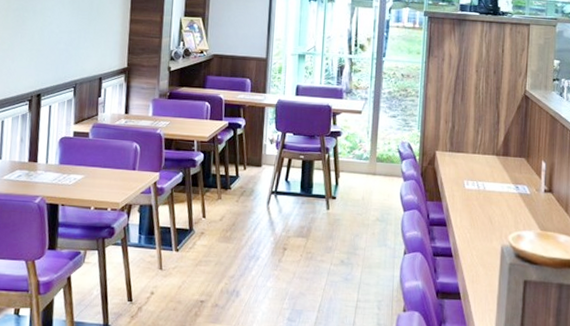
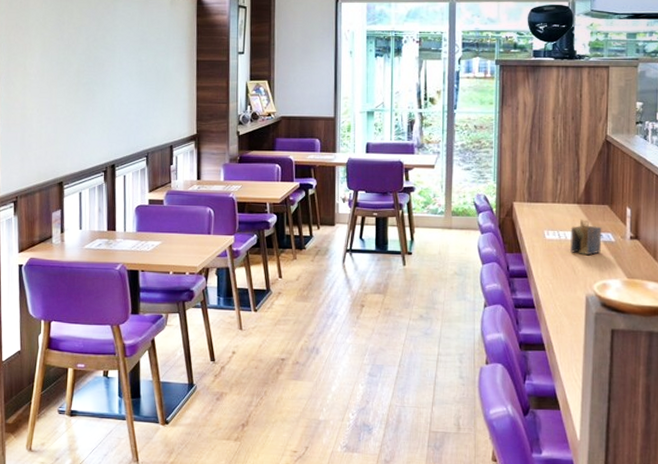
napkin holder: none [487,170,519,206] -> present [569,219,602,255]

